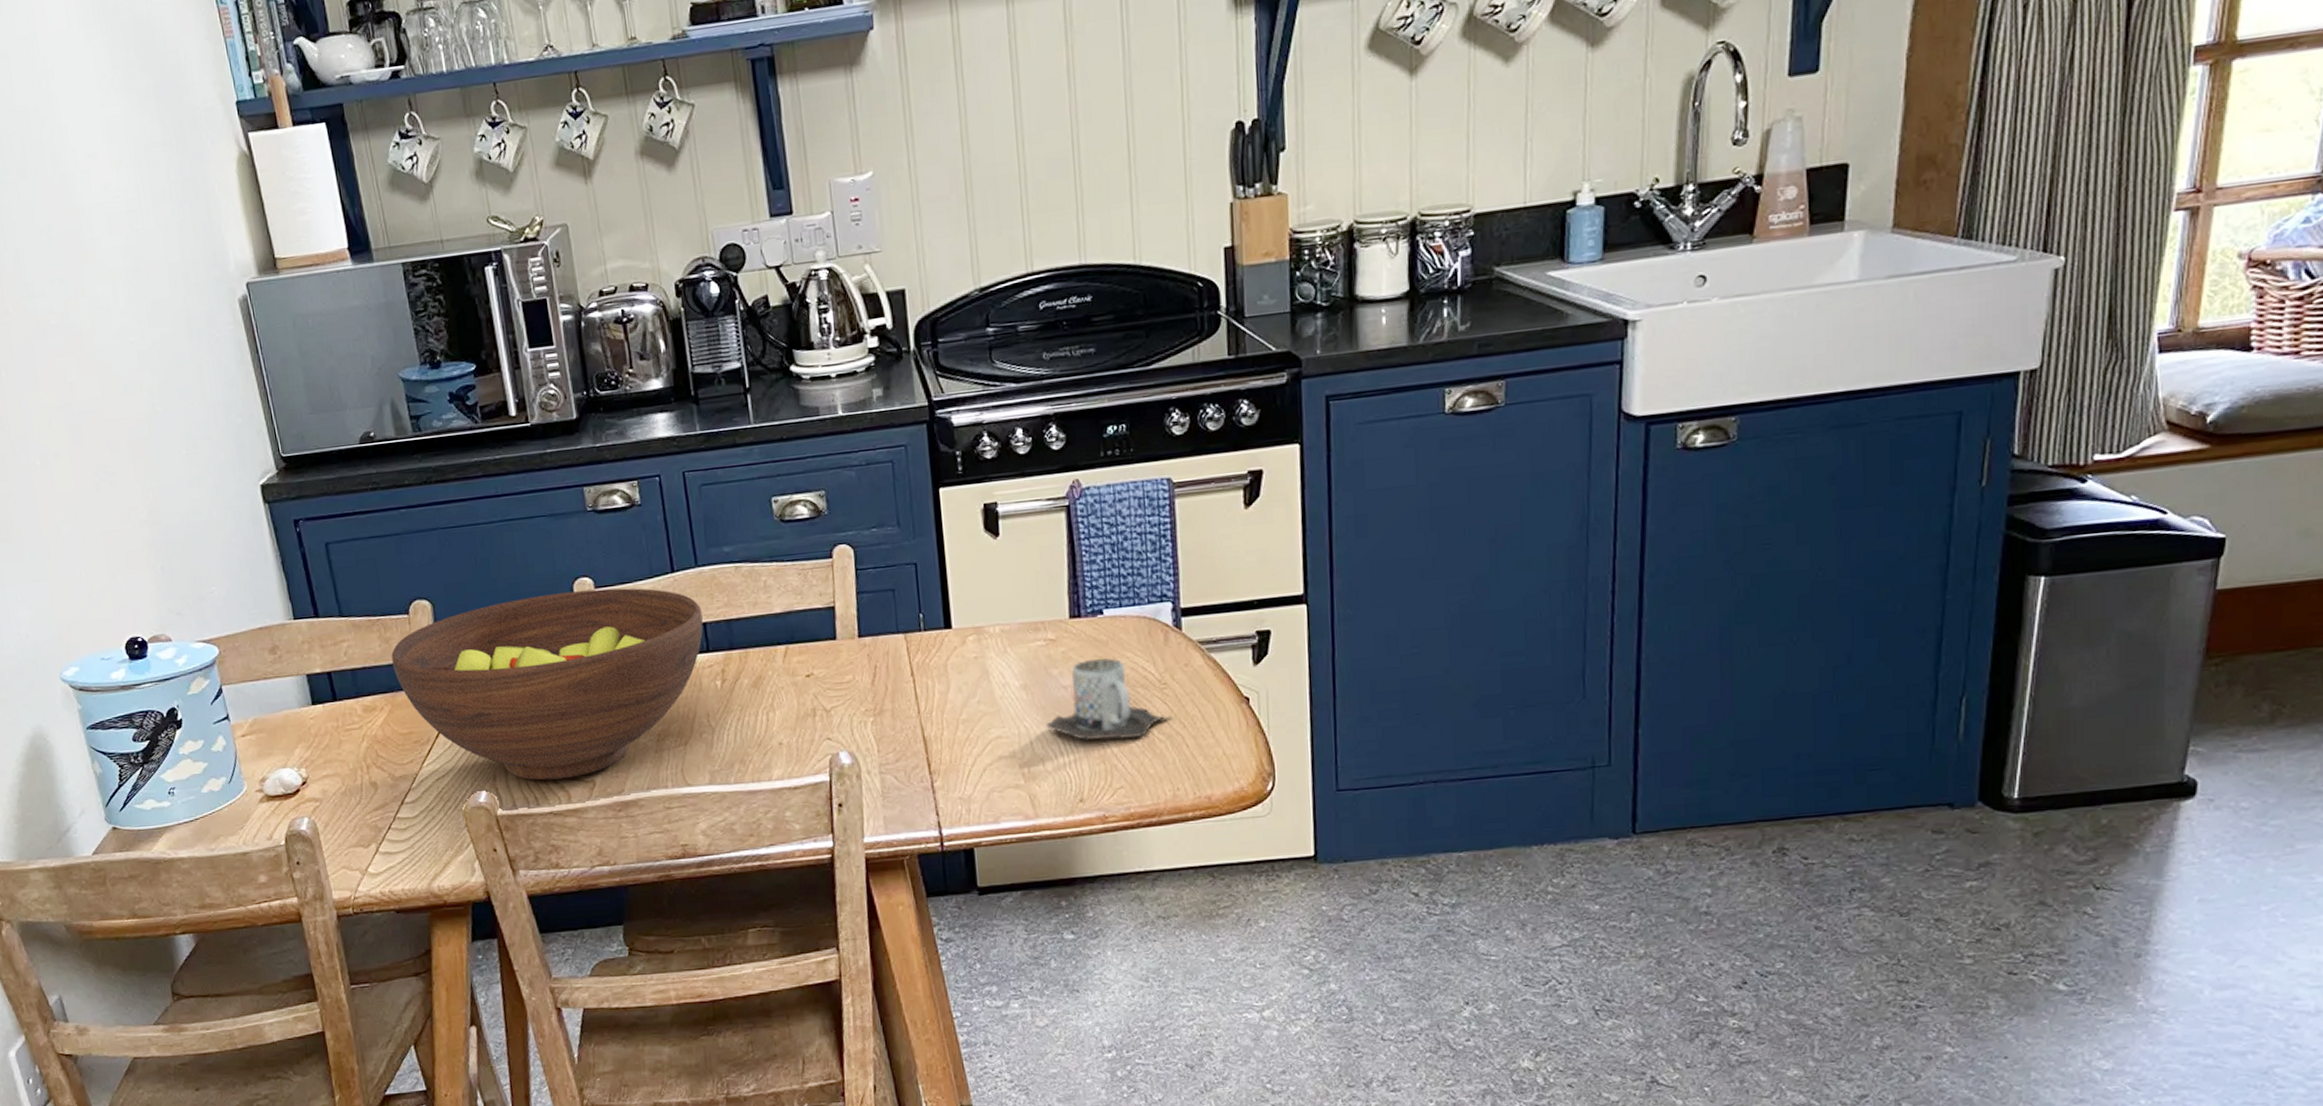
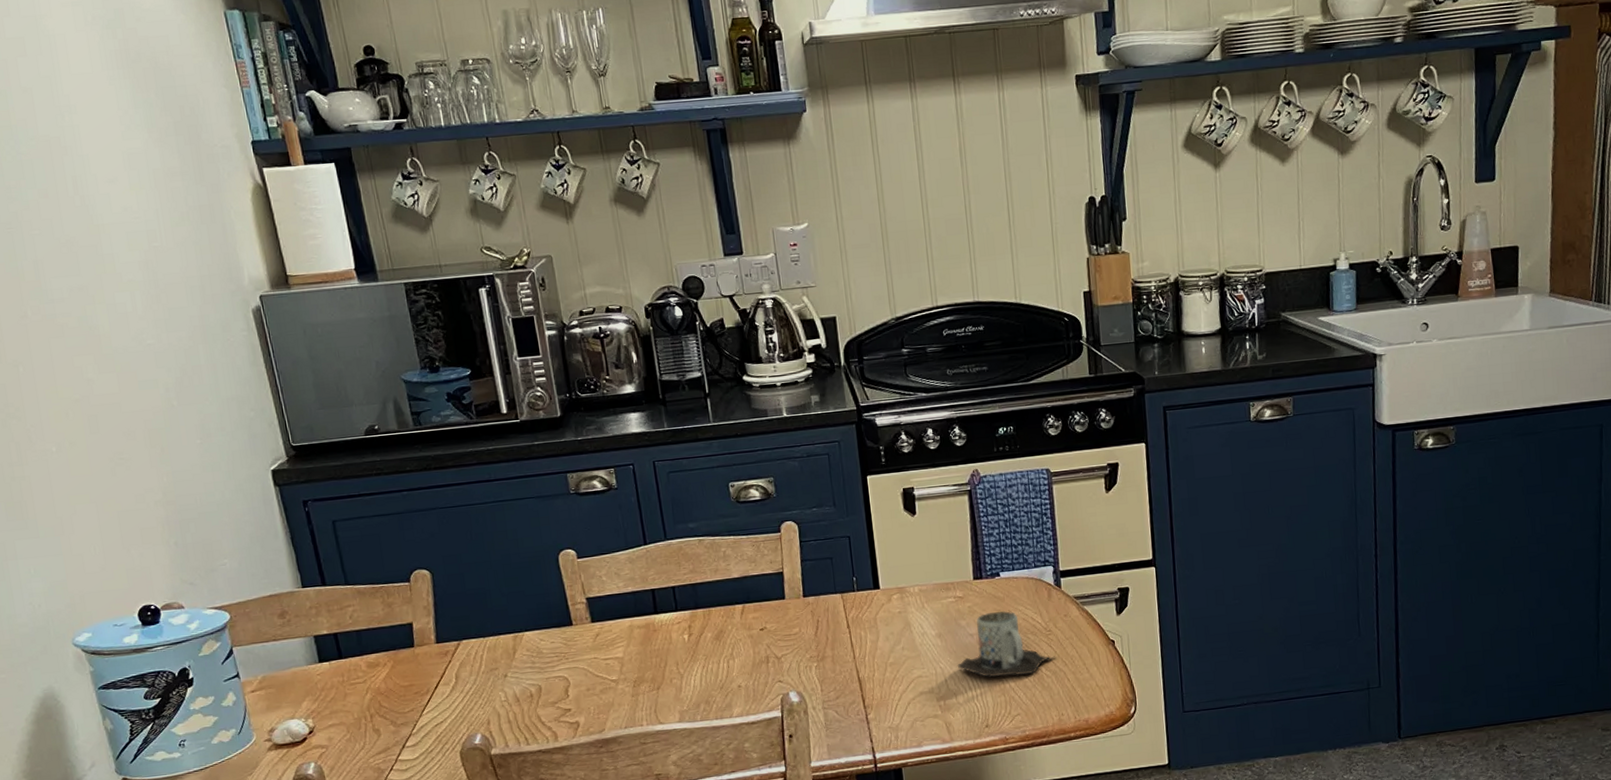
fruit bowl: present [391,588,703,780] -> none [394,558,672,723]

